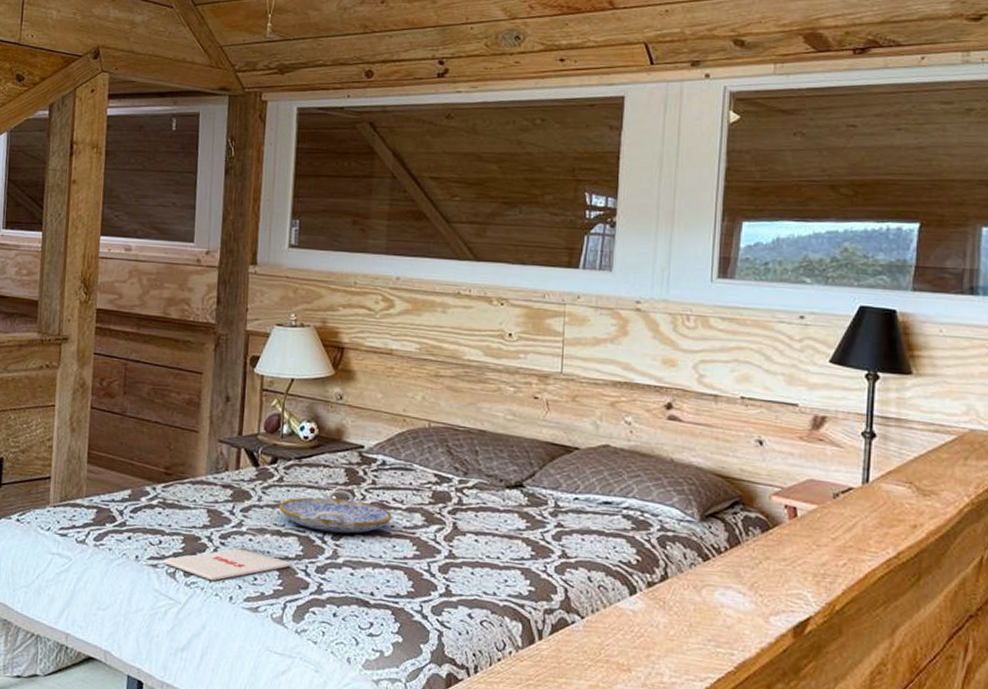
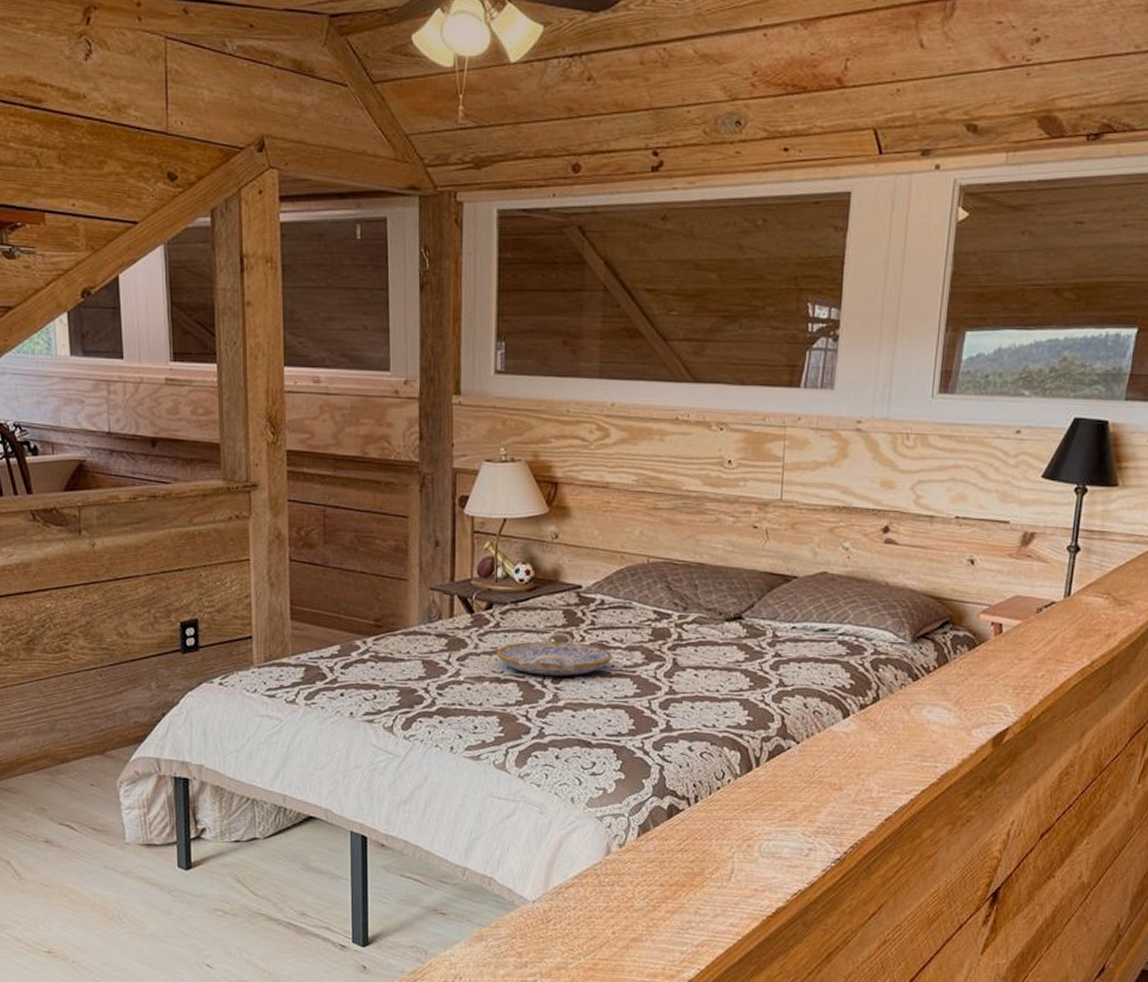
magazine: present [163,547,291,581] -> none [379,696,512,733]

